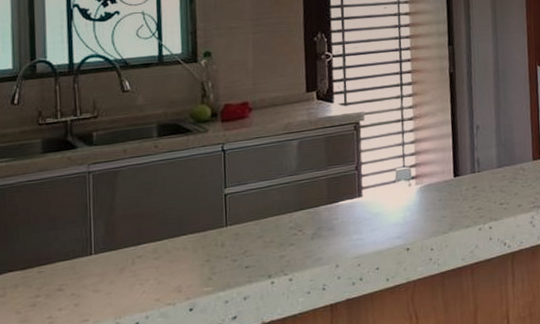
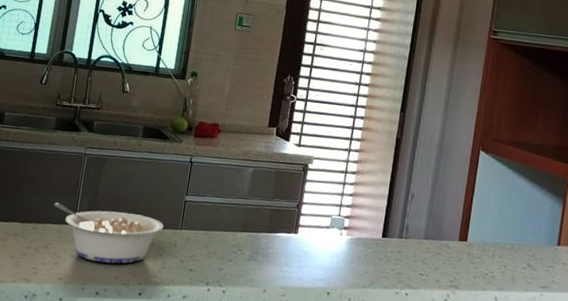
legume: none [60,222,205,290] -> present [54,202,164,264]

